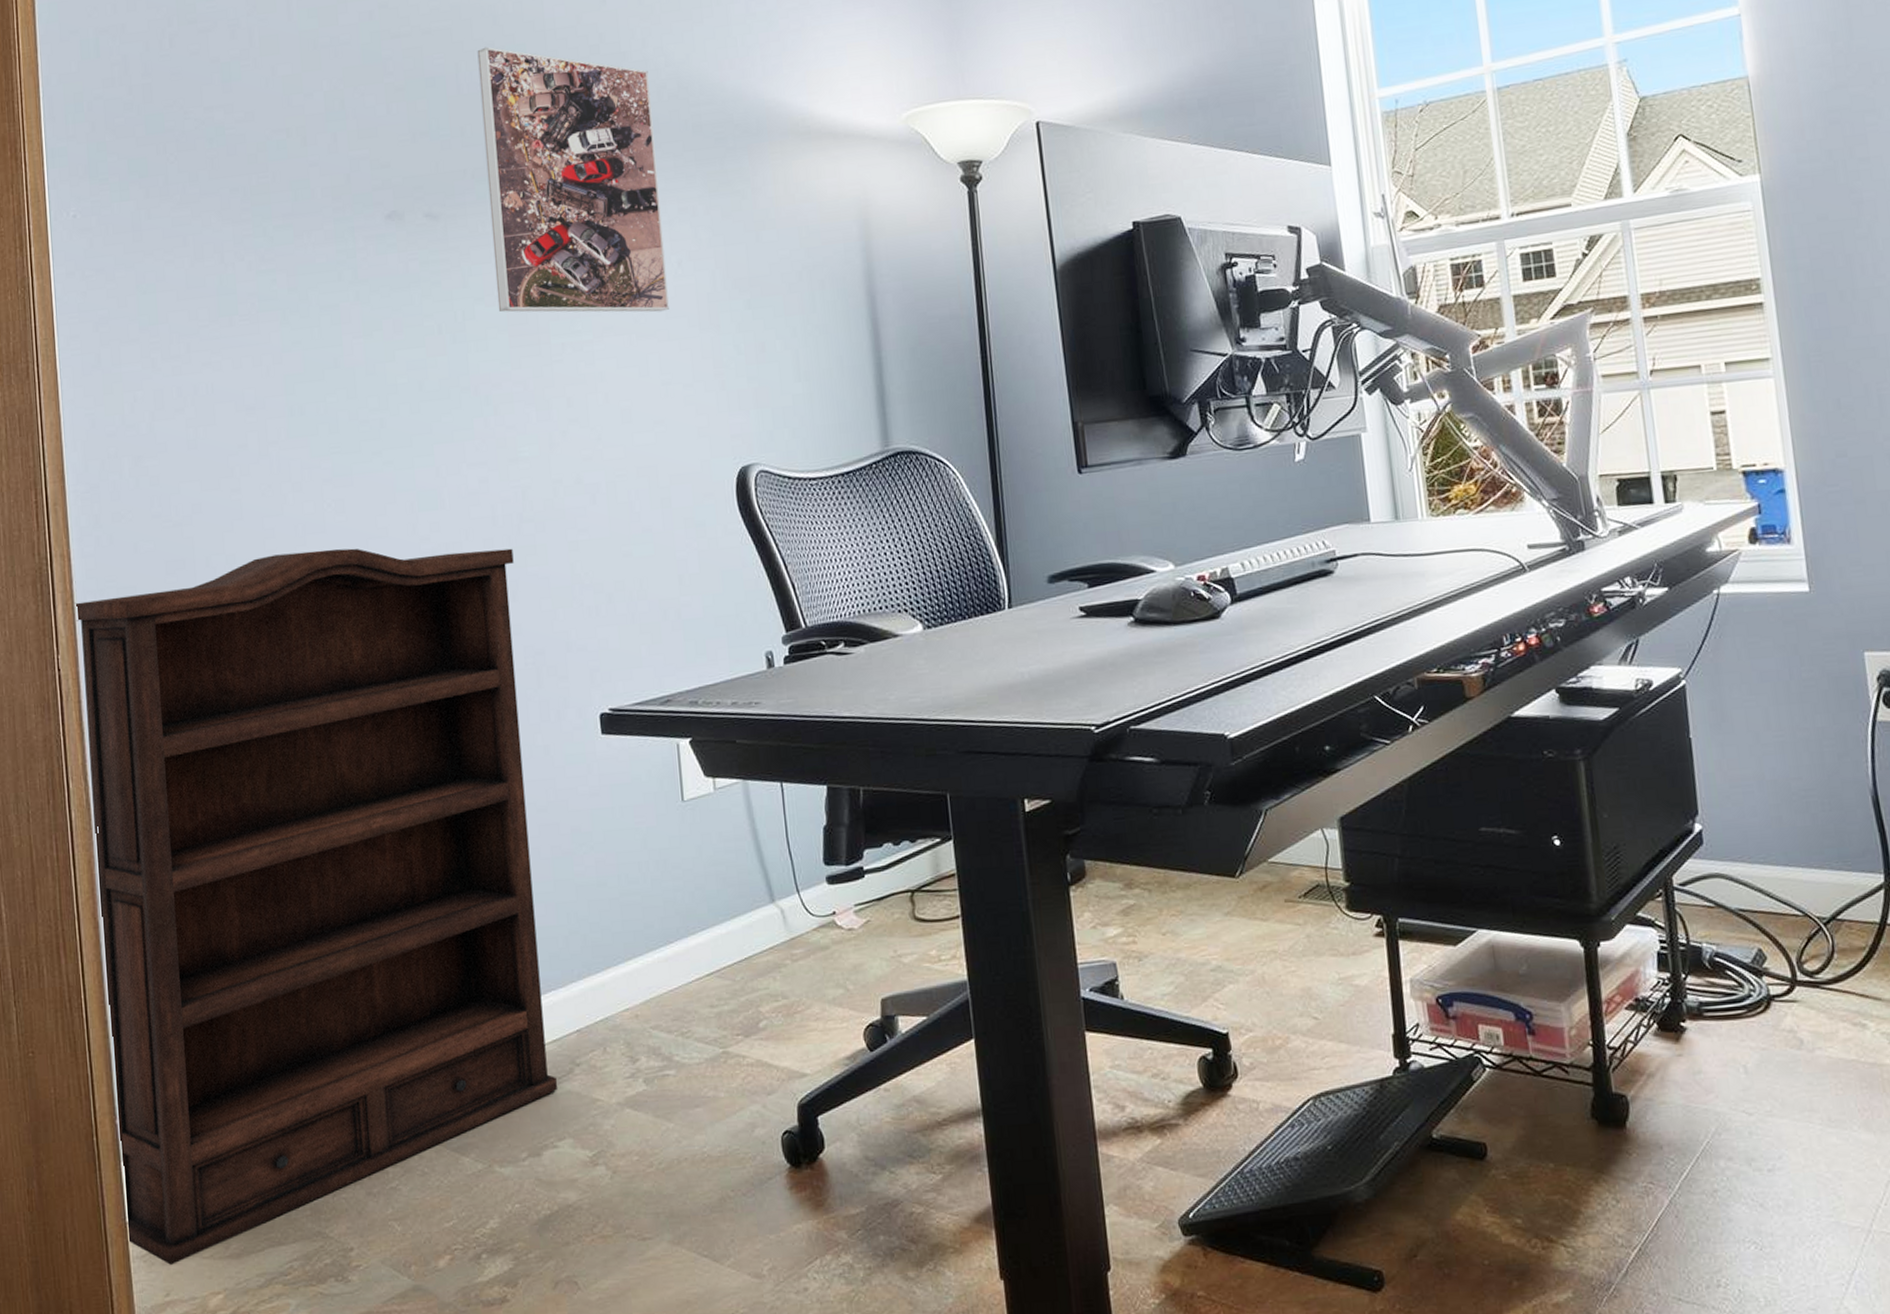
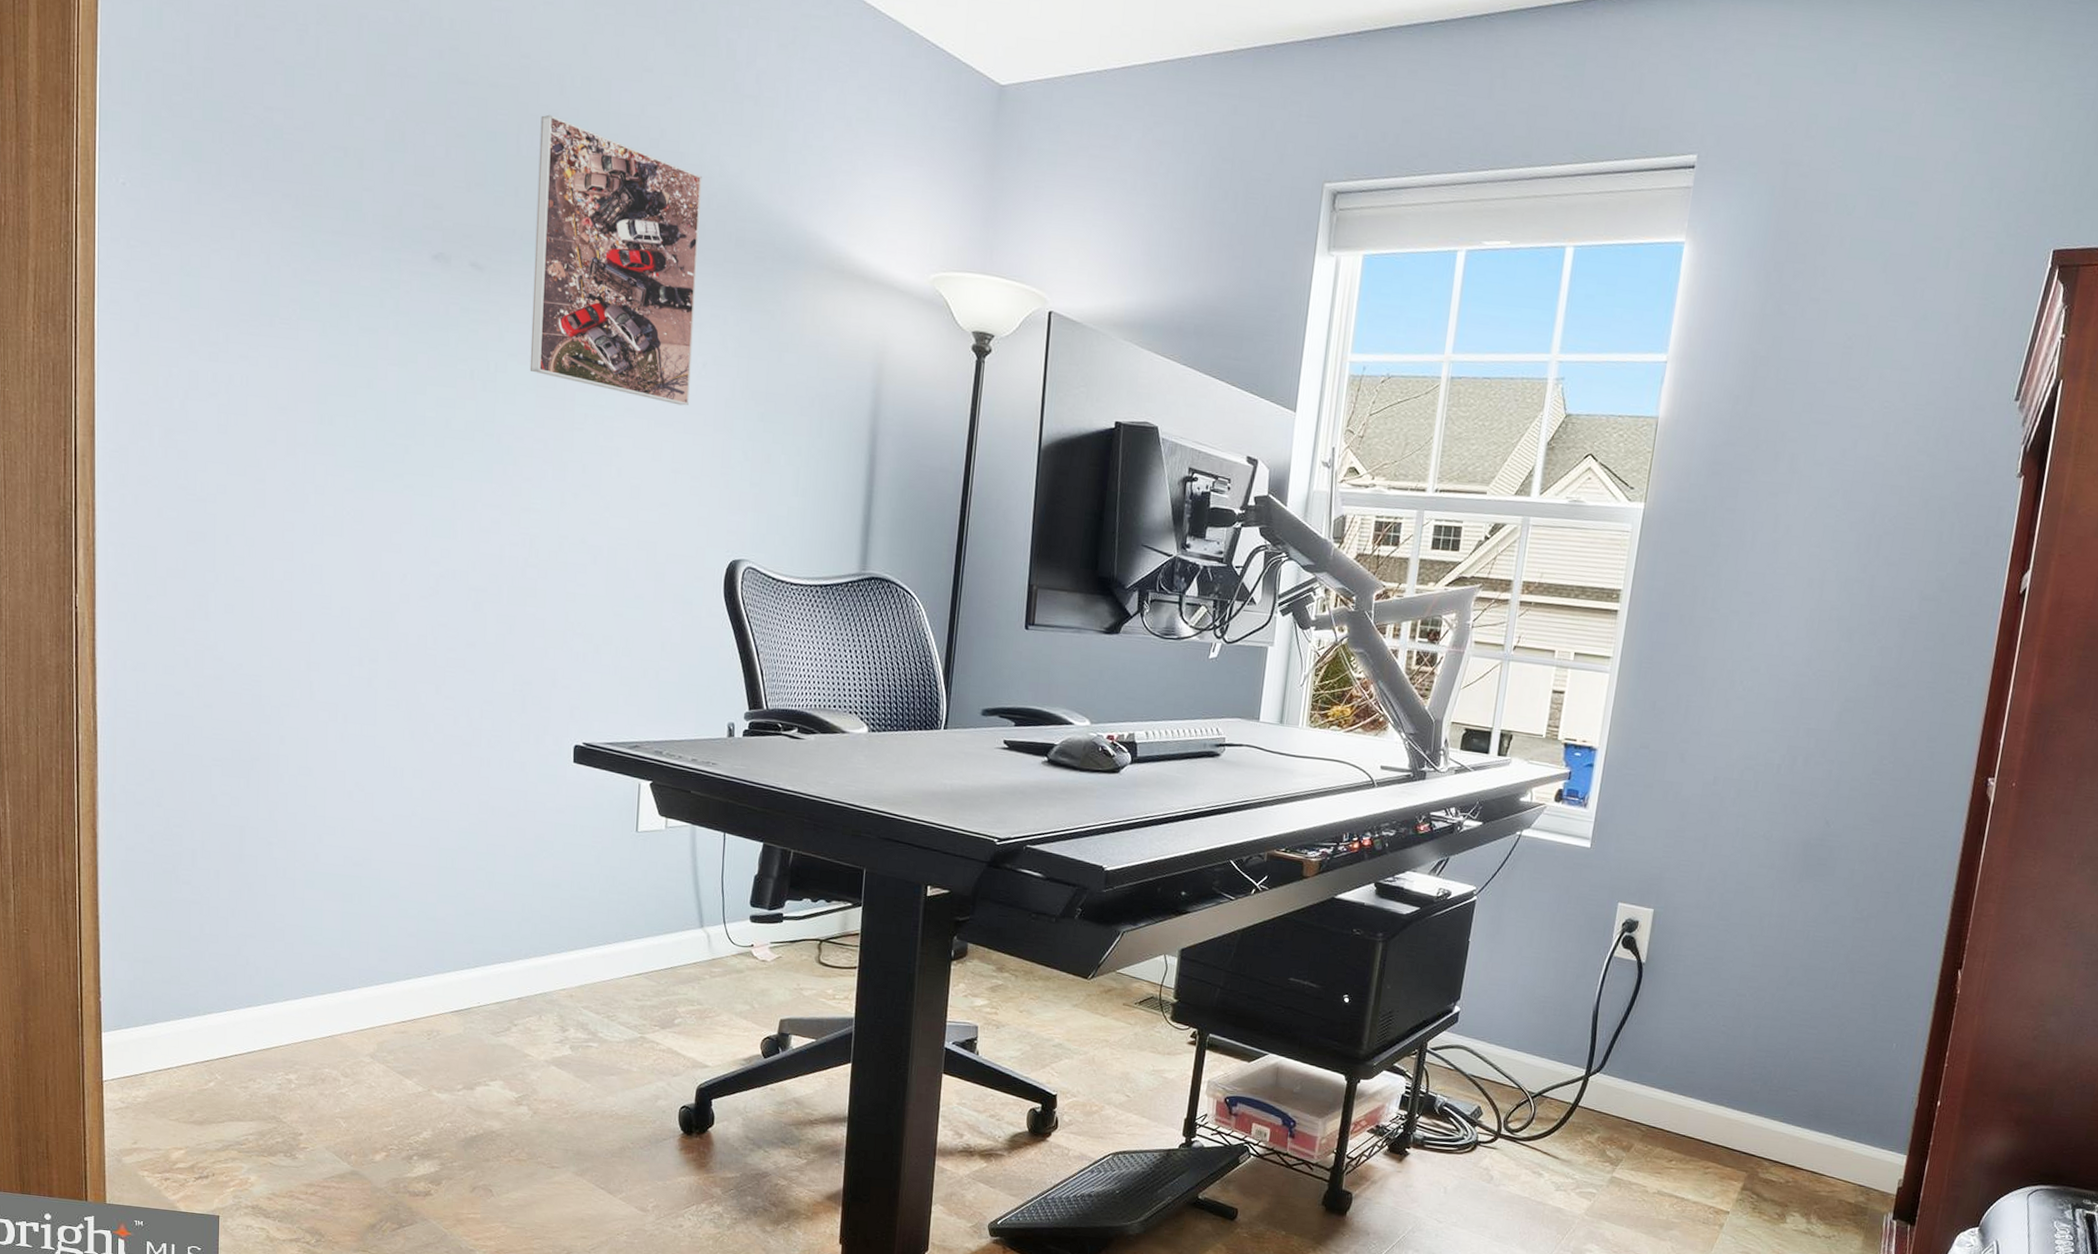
bookshelf: present [74,548,558,1265] -> none [95,546,515,1121]

